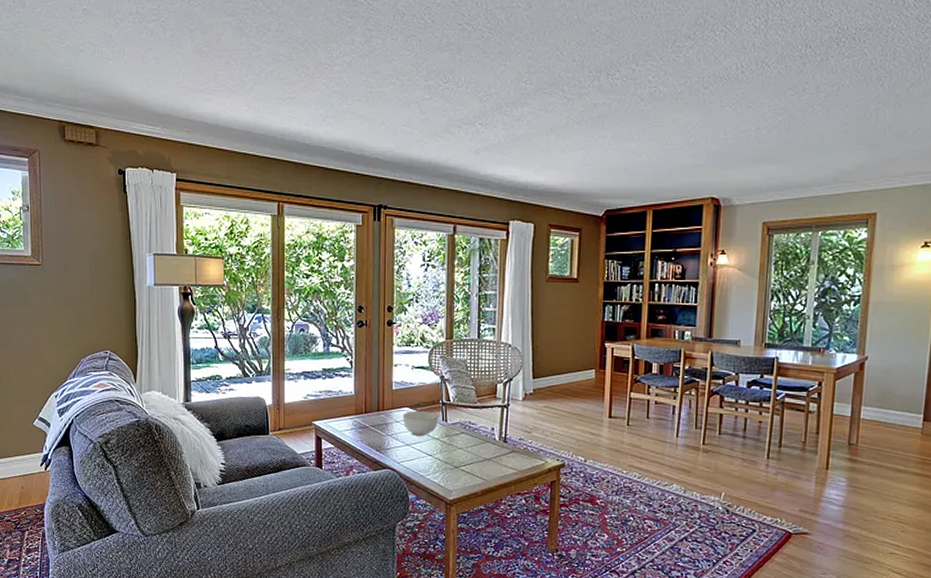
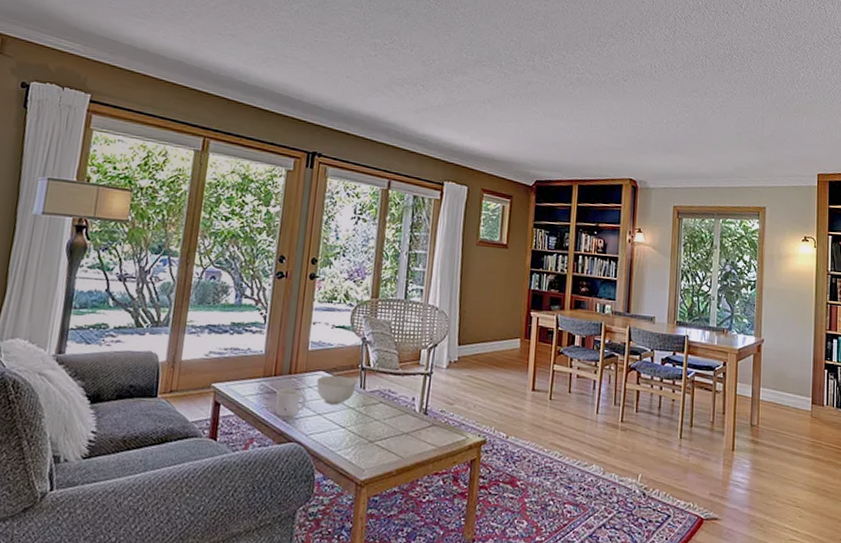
mug: none [368,423,395,448] -> present [275,387,306,418]

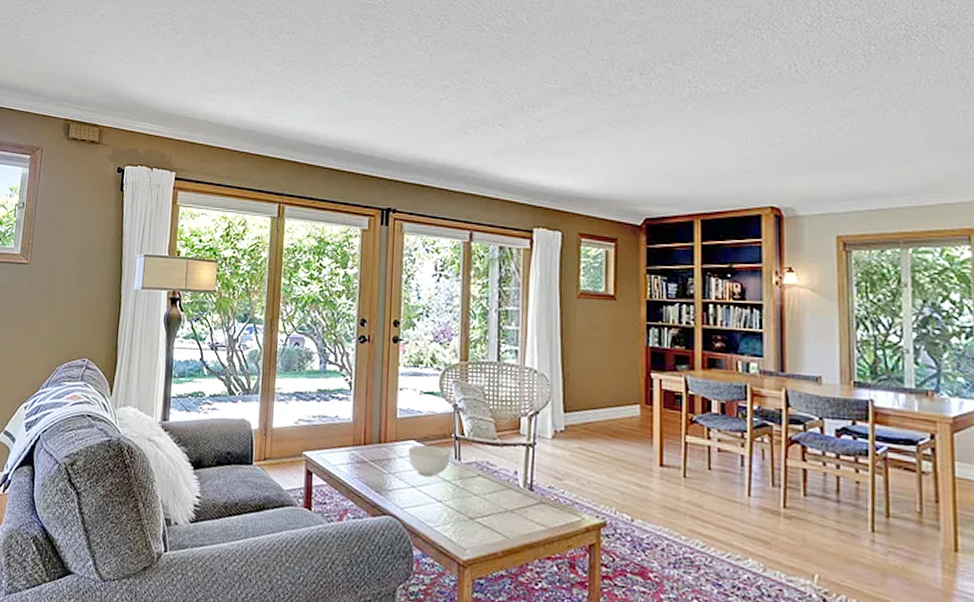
mug: present [275,387,306,418] -> none [366,457,398,489]

